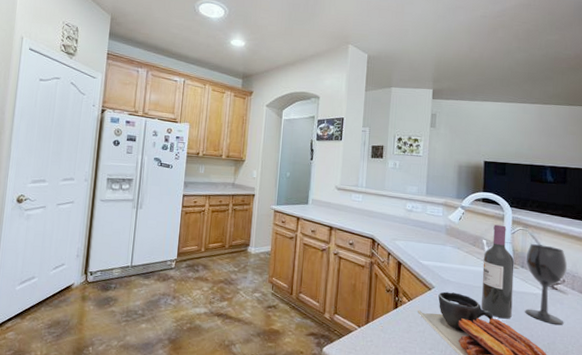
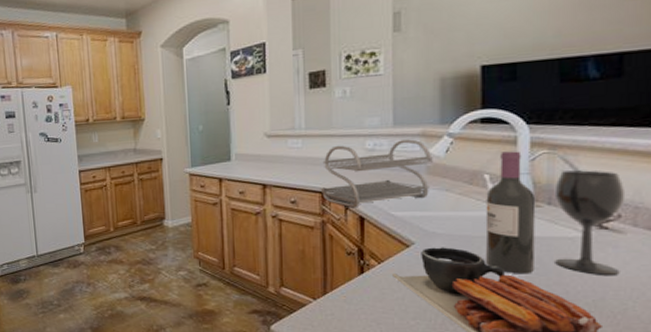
dish rack: none [372,203,451,254] -> present [320,139,433,208]

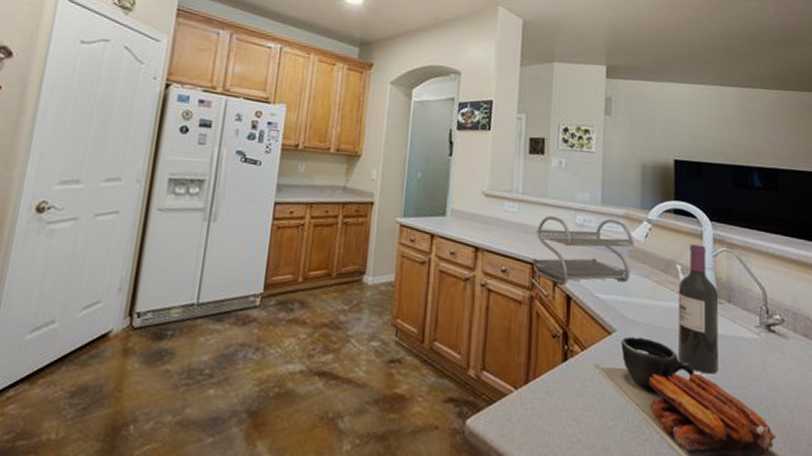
wine glass: present [554,170,626,275] -> none [733,270,787,381]

